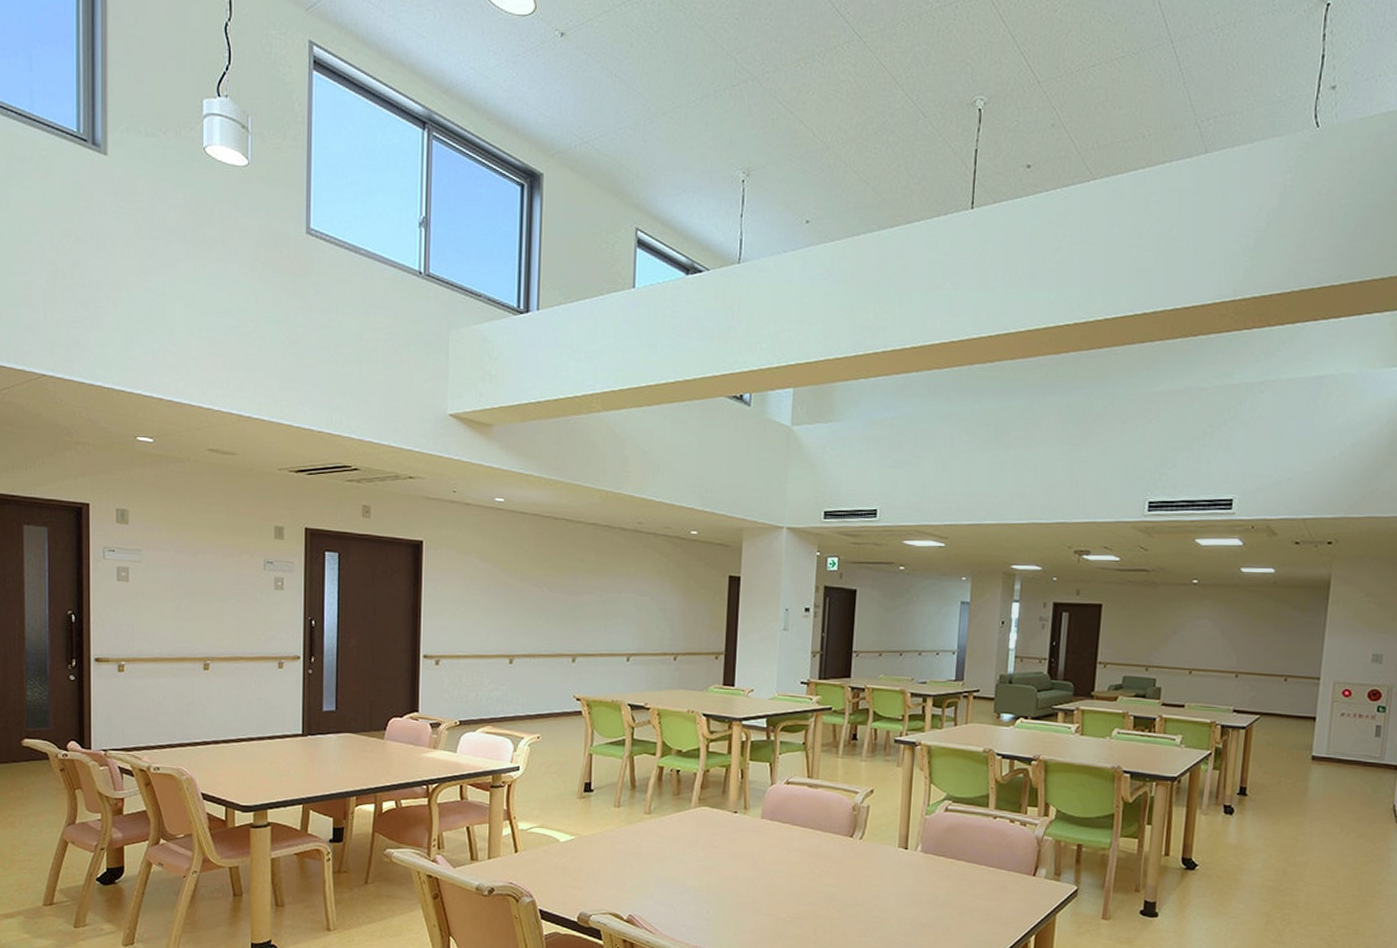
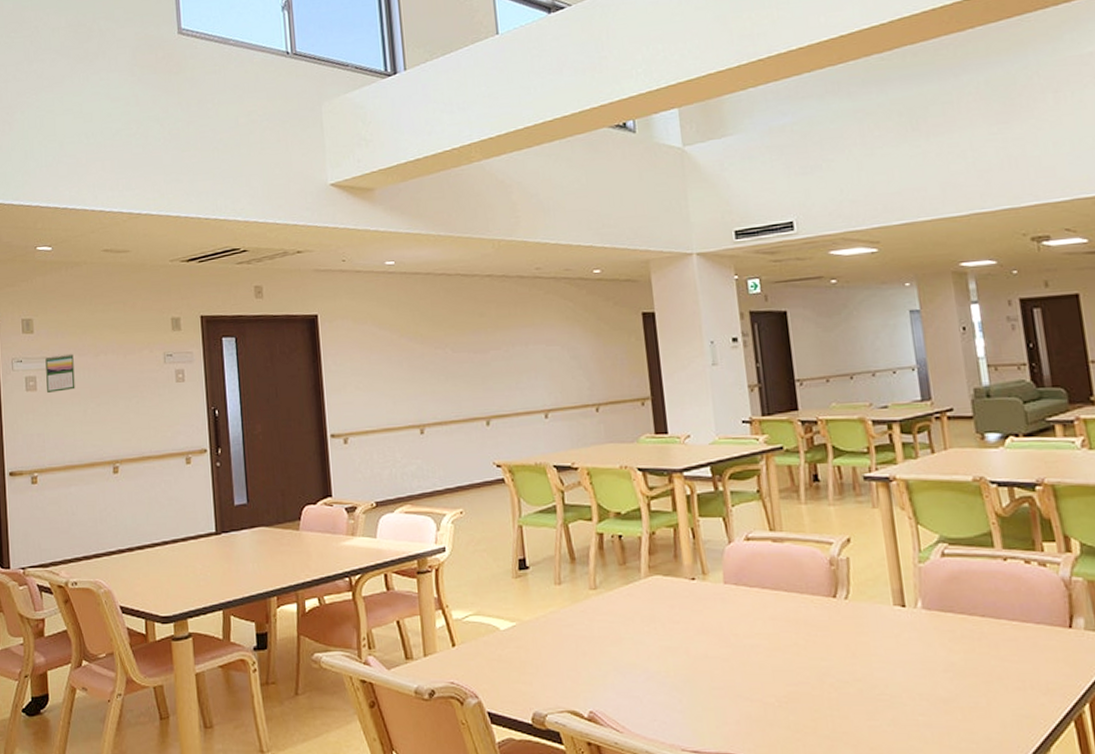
calendar: none [140,548,170,585] -> present [45,353,75,393]

